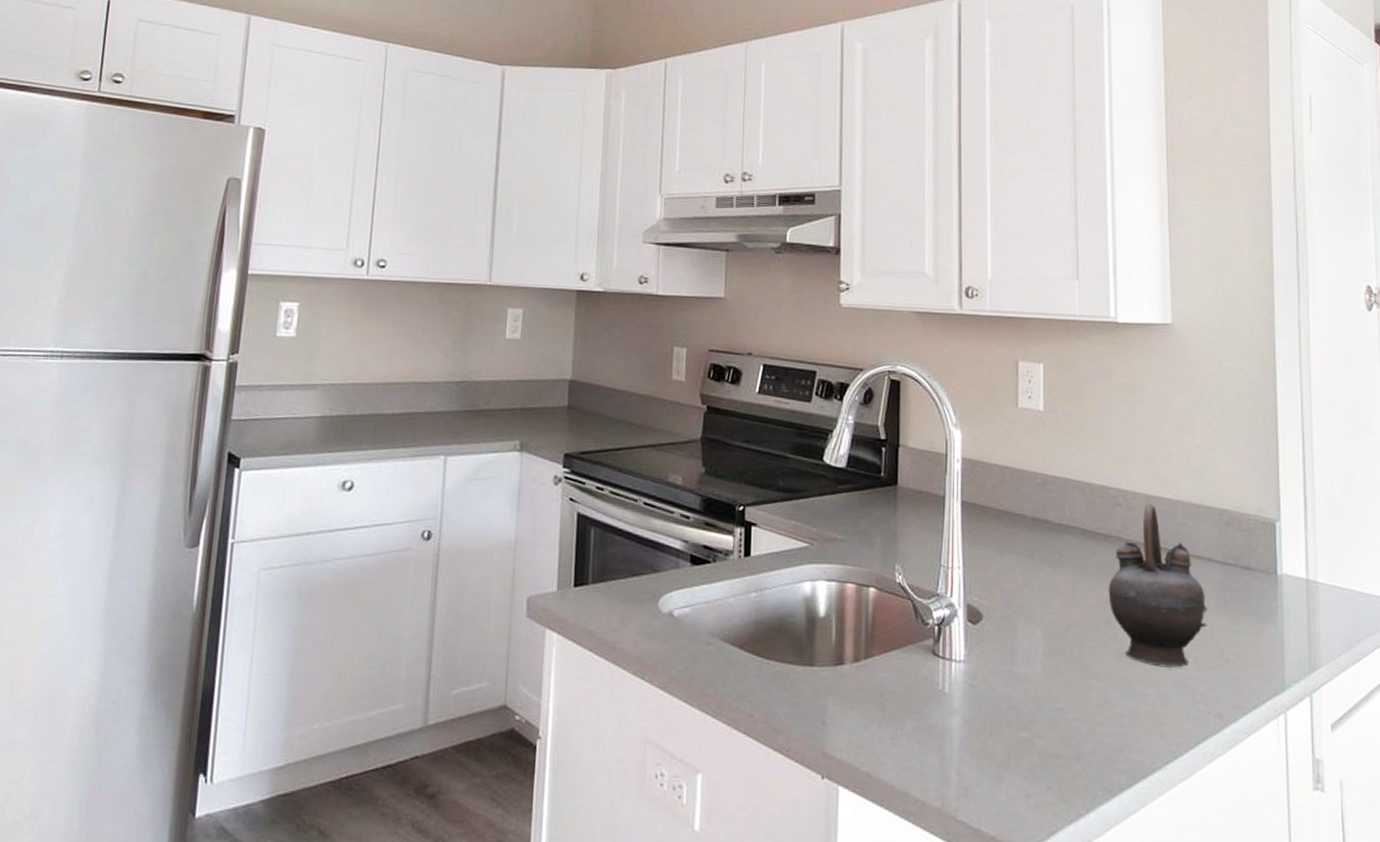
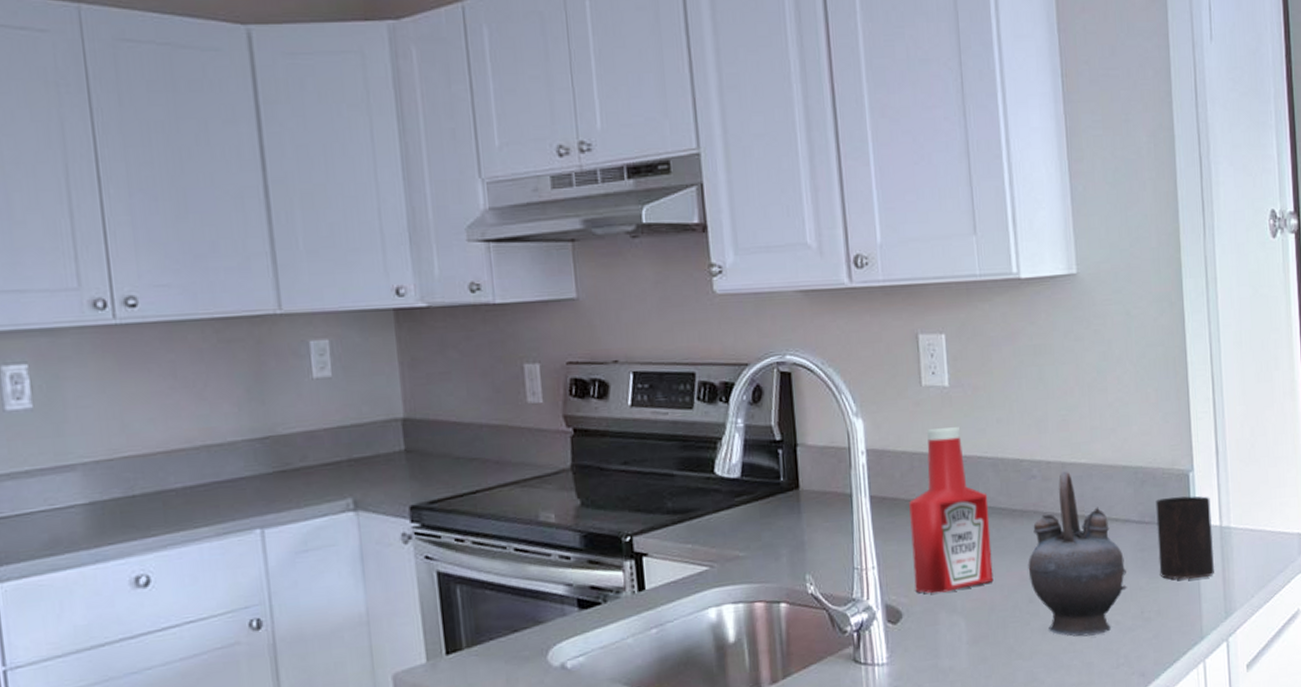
ketchup bottle: none [997,447,1073,602] -> present [909,427,994,594]
cup: none [1240,543,1299,628] -> present [1155,496,1214,580]

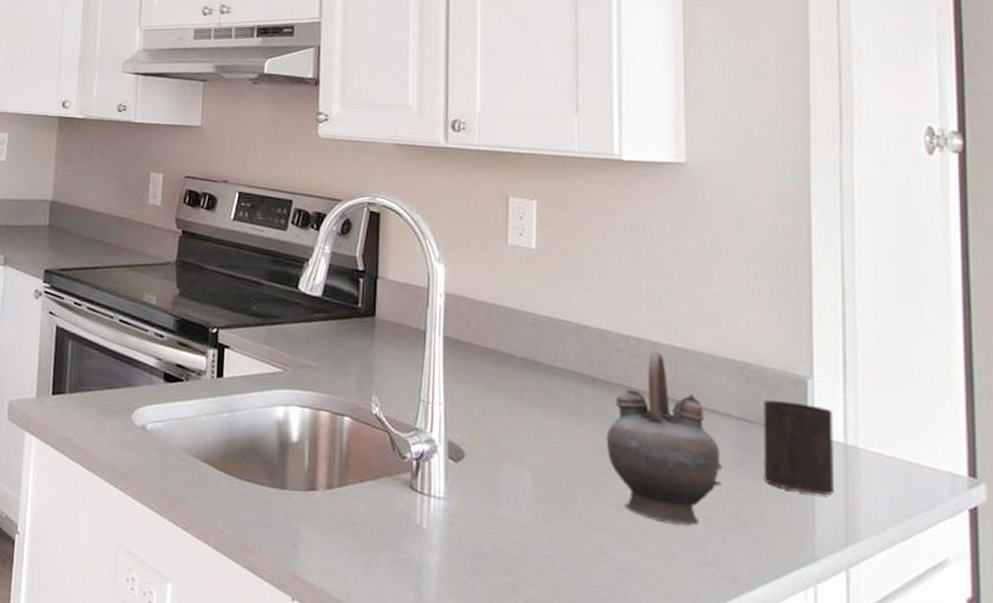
ketchup bottle: present [909,427,994,594] -> none [481,285,568,445]

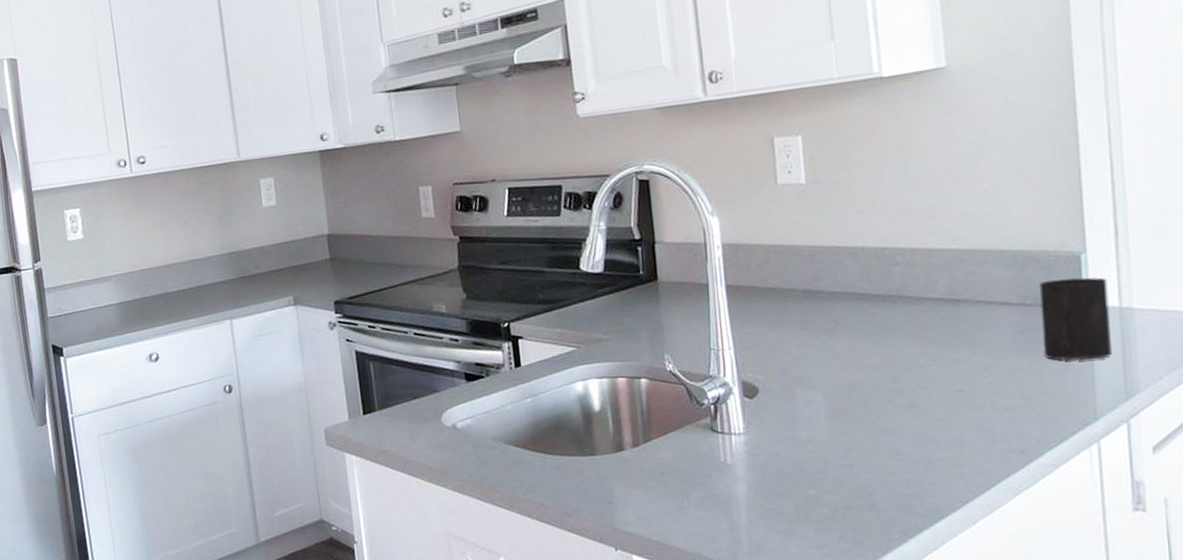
teapot: present [606,351,722,526] -> none [891,257,1005,415]

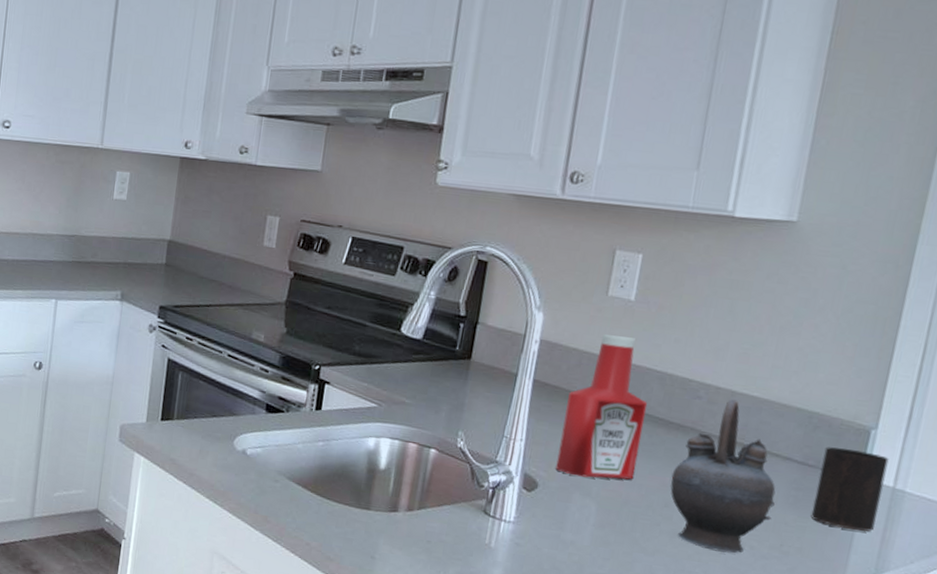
ketchup bottle: none [765,220,854,372] -> present [555,334,648,480]
teapot: none [891,257,1005,415] -> present [670,399,776,554]

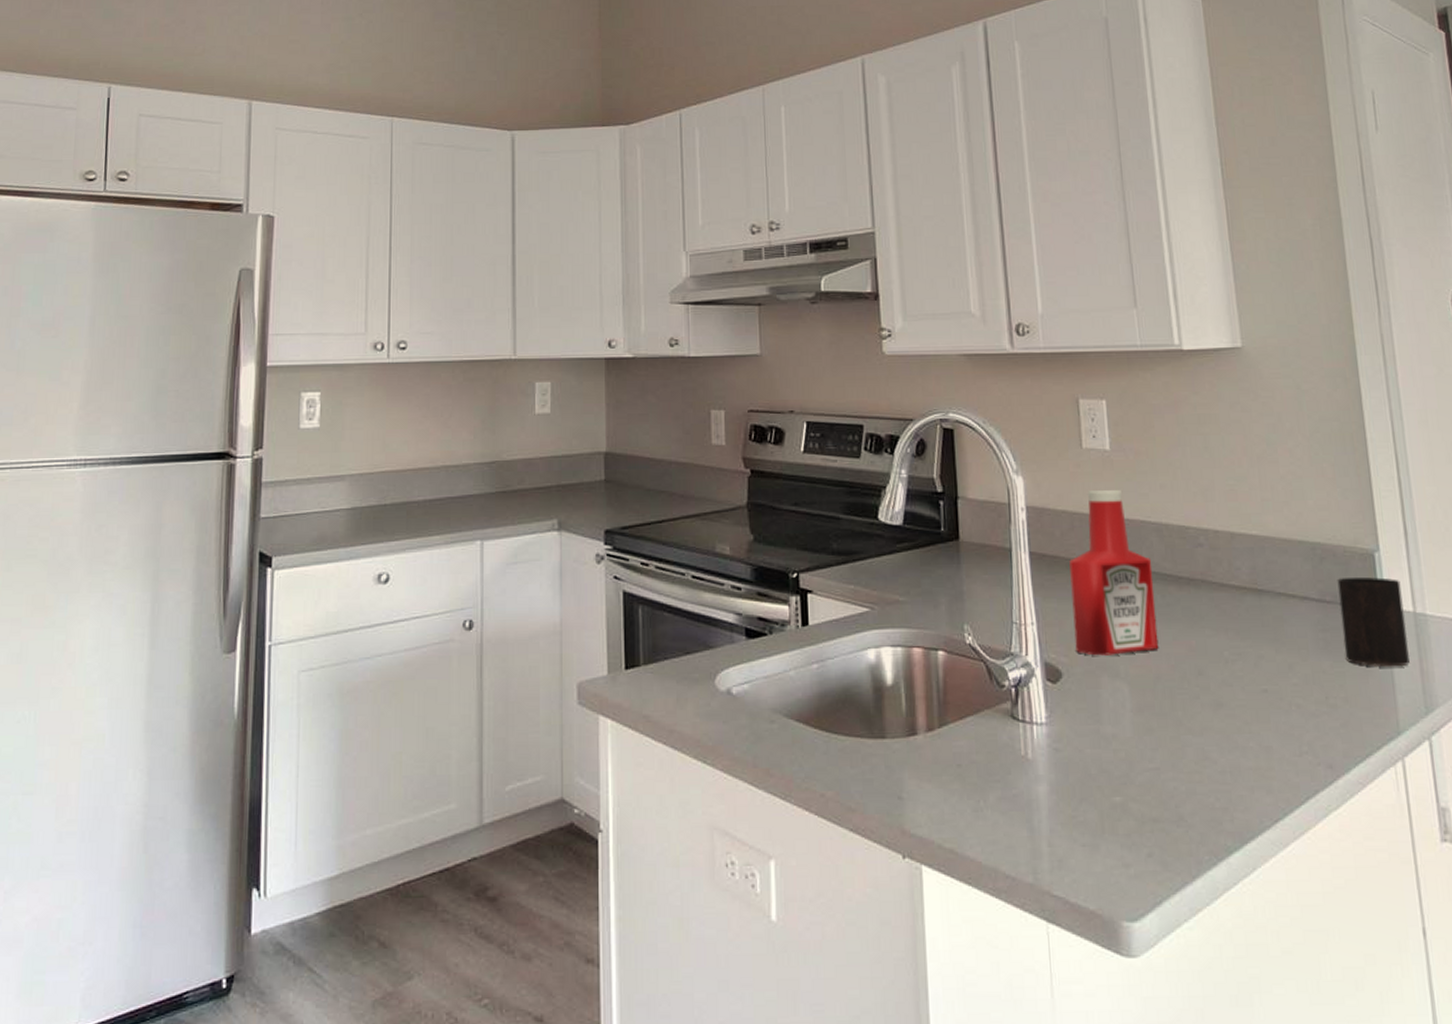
teapot: present [670,399,776,554] -> none [1196,542,1308,718]

